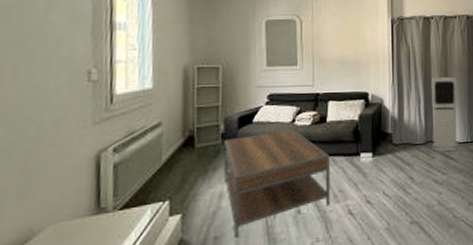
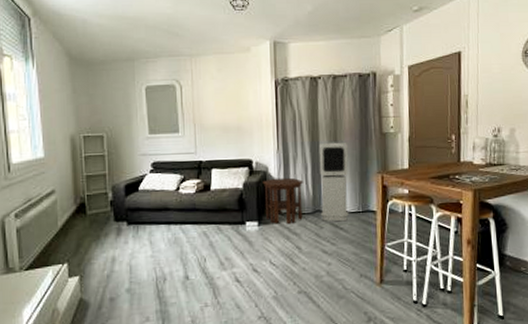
coffee table: present [223,129,331,238] -> none [113,197,218,300]
side table: none [378,109,417,155] -> present [262,177,304,224]

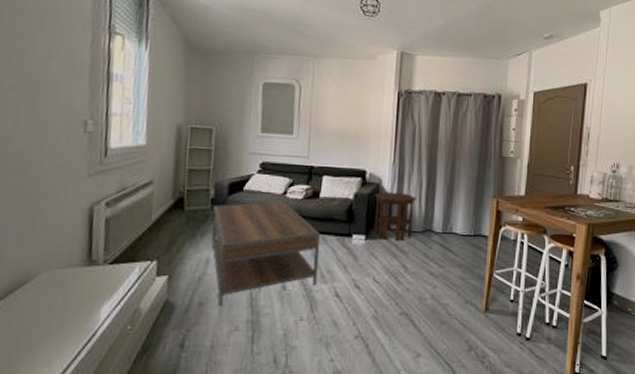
coffee table: none [113,197,218,300] -> present [211,201,320,306]
air purifier: present [318,142,349,222] -> none [432,160,465,244]

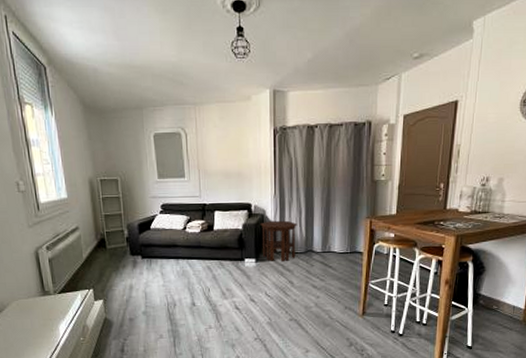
coffee table: present [211,201,320,306] -> none [129,236,220,320]

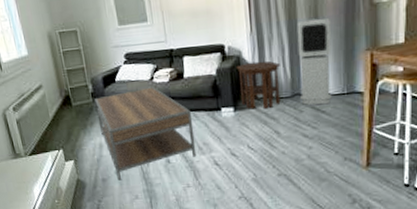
coffee table: none [129,236,220,320] -> present [95,87,197,181]
air purifier: none [313,188,340,261] -> present [296,18,332,105]

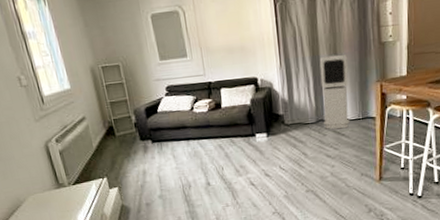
coffee table: present [95,87,197,181] -> none [138,116,234,204]
side table: present [236,60,281,109] -> none [268,91,307,134]

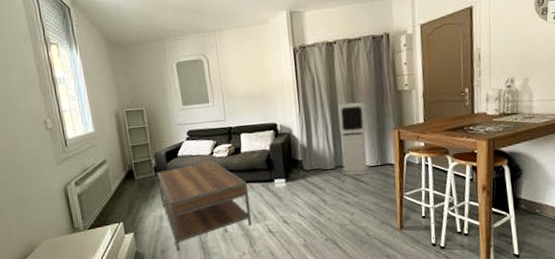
coffee table: none [138,116,234,204] -> present [157,161,252,251]

